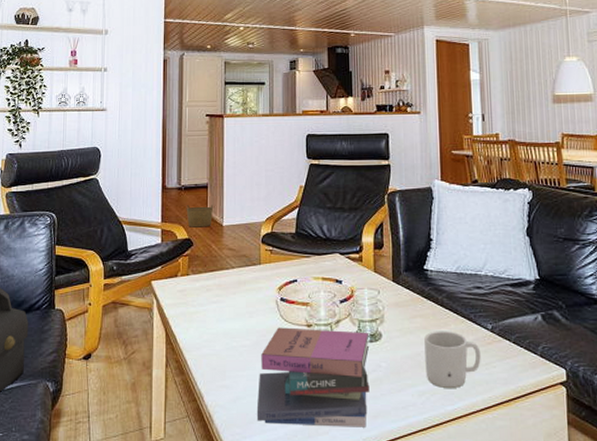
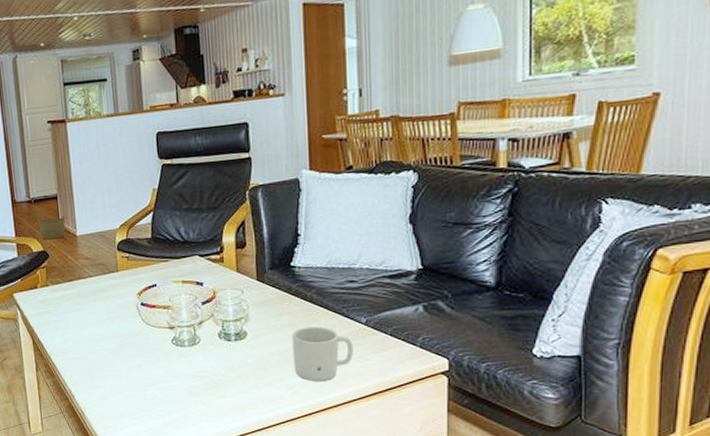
books: present [256,327,370,428] -> none [125,330,236,419]

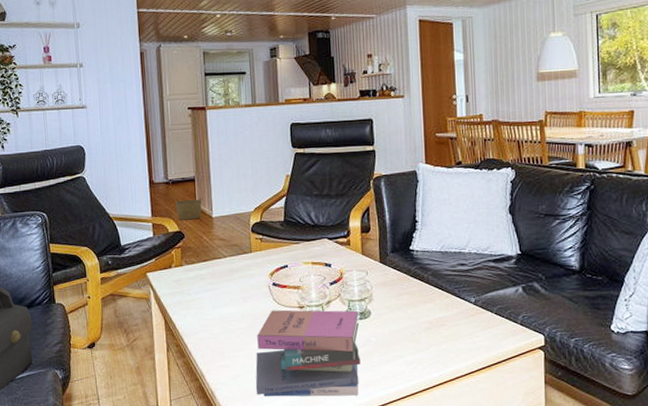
books: none [125,330,236,419] -> present [255,310,361,397]
mug: present [292,326,354,382] -> none [411,306,465,358]

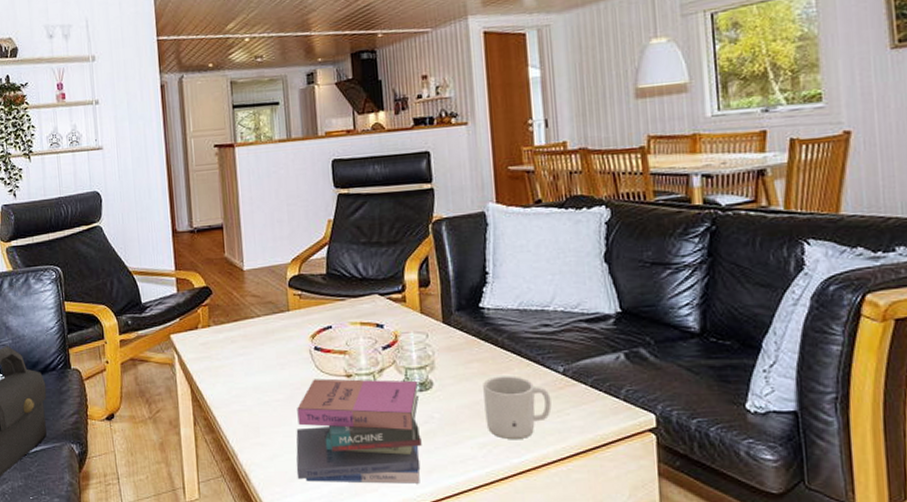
basket: present [175,197,202,220] -> none [201,248,232,274]
mug: none [411,306,465,358] -> present [483,376,552,440]

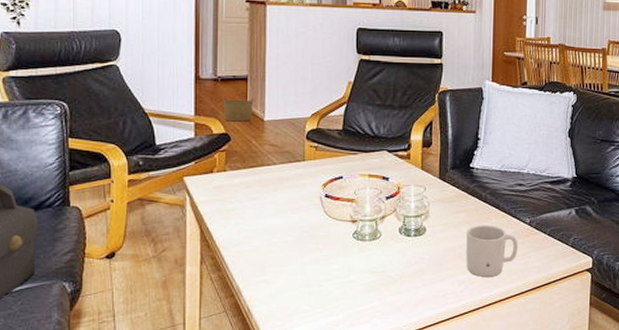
basket: none [201,248,232,274] -> present [223,98,254,122]
books: present [296,378,422,484] -> none [297,223,414,316]

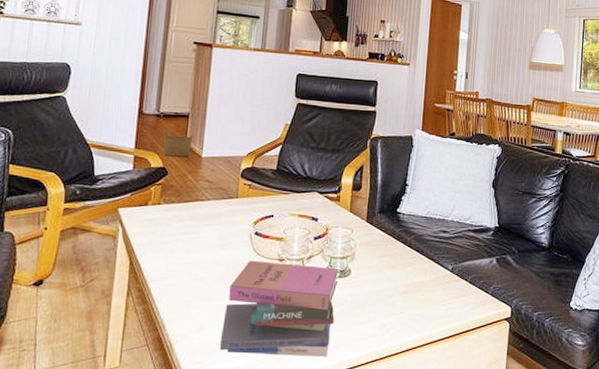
books: none [297,223,414,316] -> present [219,260,339,357]
mug: present [466,225,518,278] -> none [388,269,440,323]

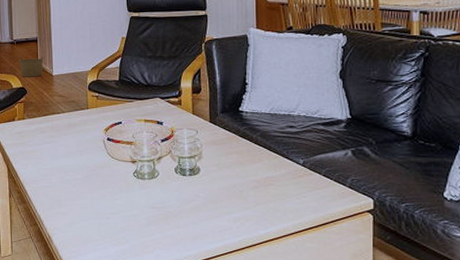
books: present [219,260,339,357] -> none [89,163,189,248]

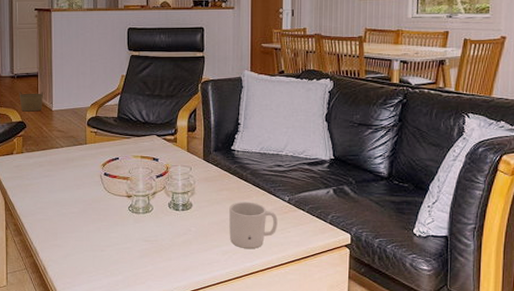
mug: none [239,165,292,216] -> present [229,202,278,249]

